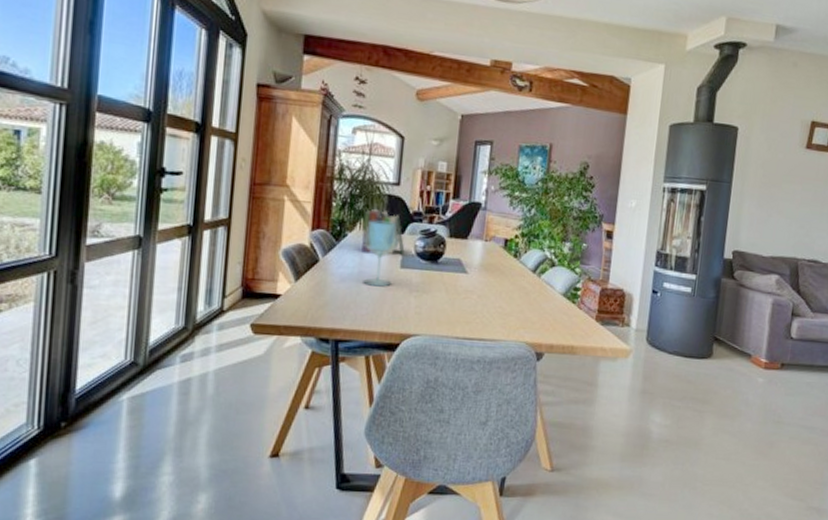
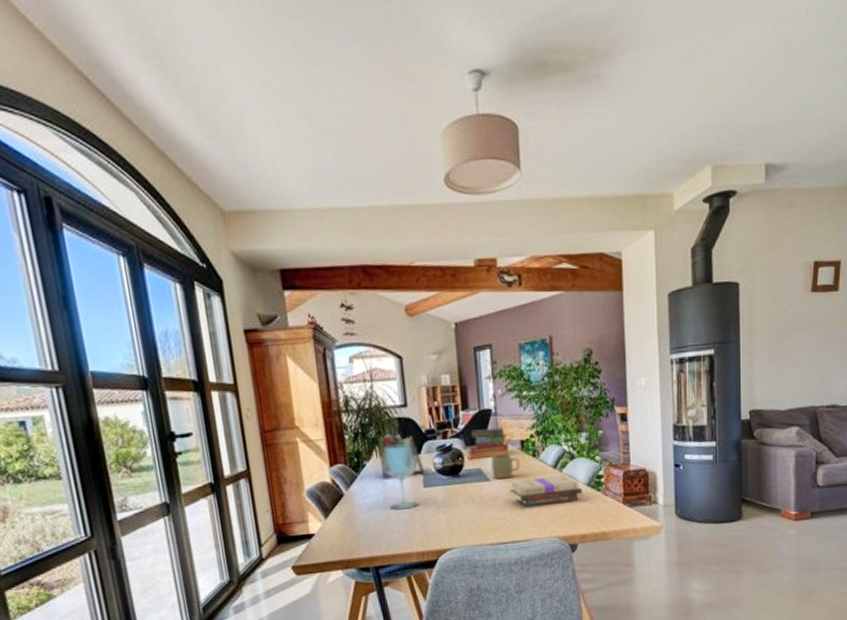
books: none [448,220,492,252] -> present [465,427,509,459]
mug: none [470,248,500,275] -> present [491,453,520,480]
books: none [484,278,558,310] -> present [509,475,583,507]

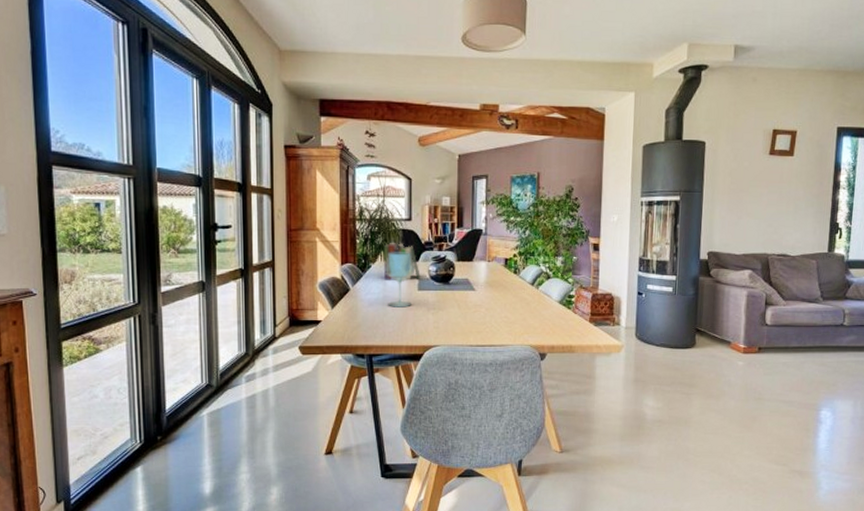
books: present [465,427,509,459] -> none [457,245,494,271]
mug: present [491,453,520,480] -> none [477,268,502,290]
books: present [509,475,583,507] -> none [490,292,555,316]

